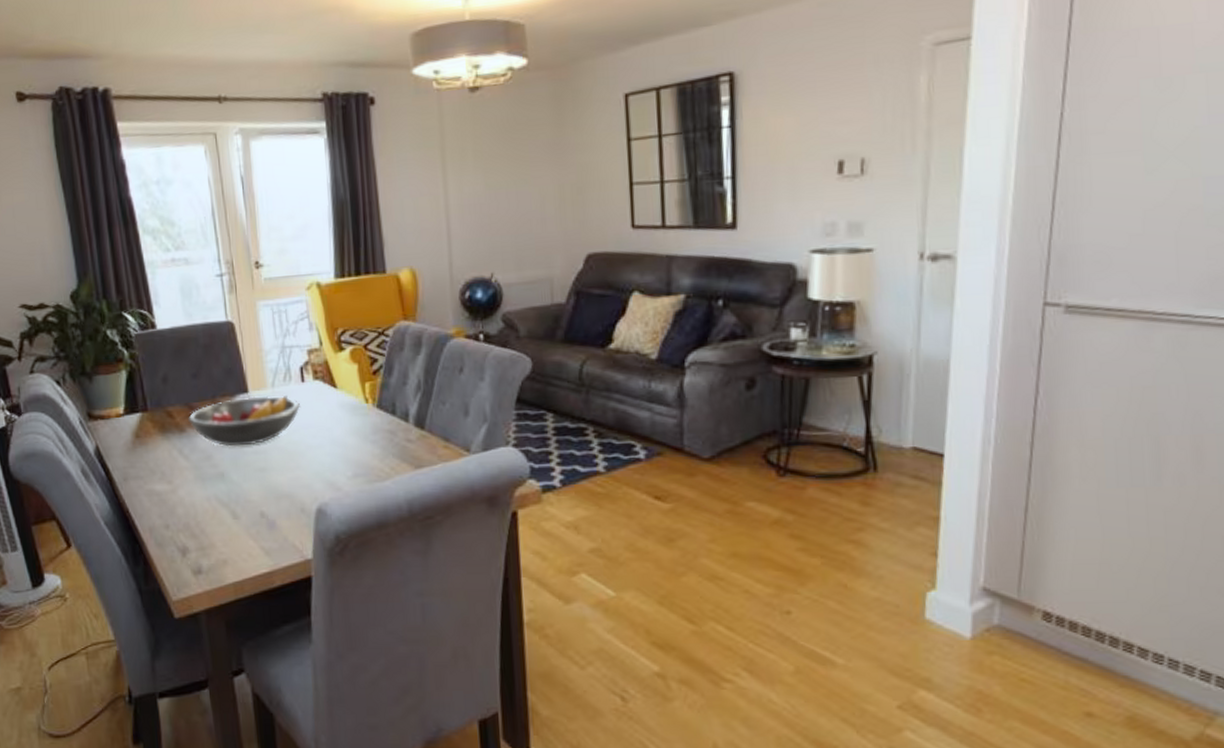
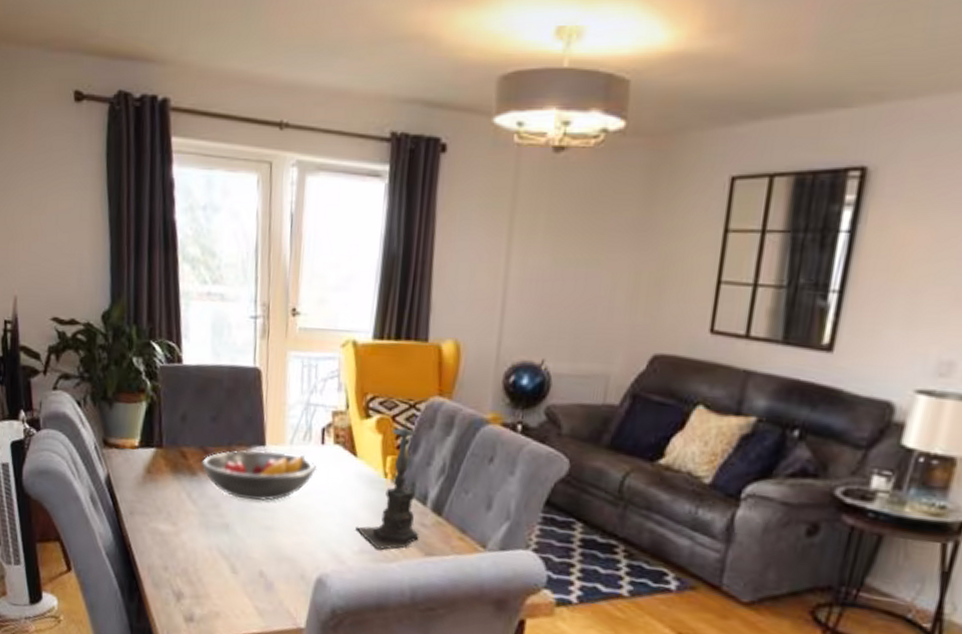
candle holder: none [346,339,407,470] -> present [355,411,419,550]

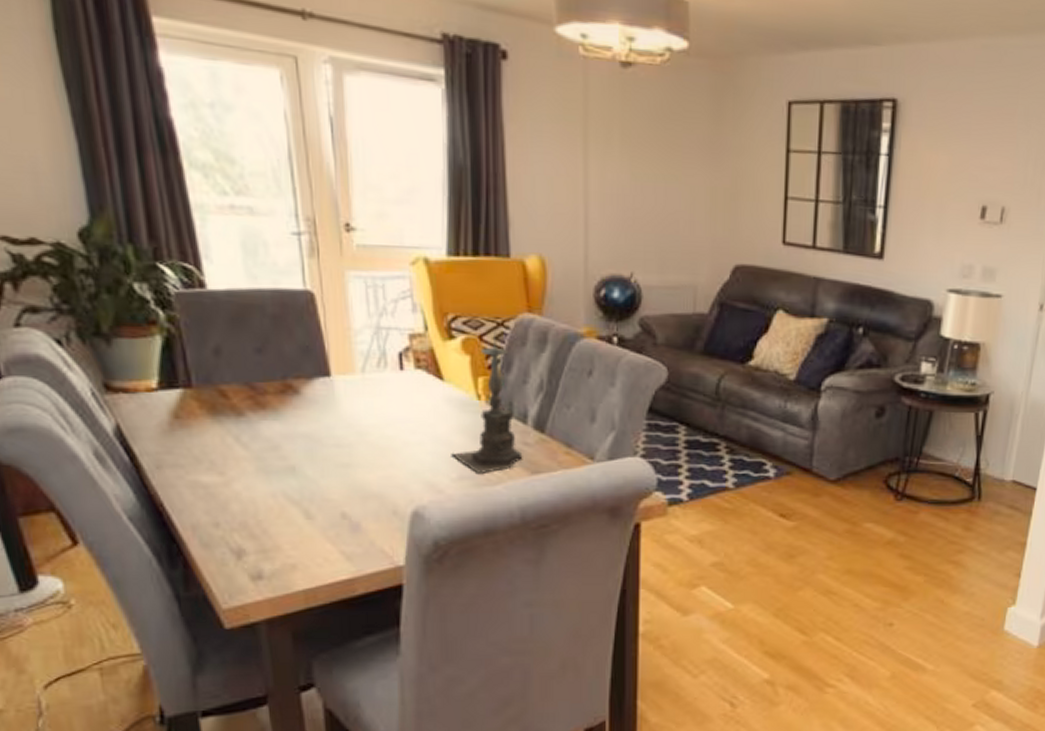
fruit bowl: present [201,450,317,501] -> none [249,381,398,437]

